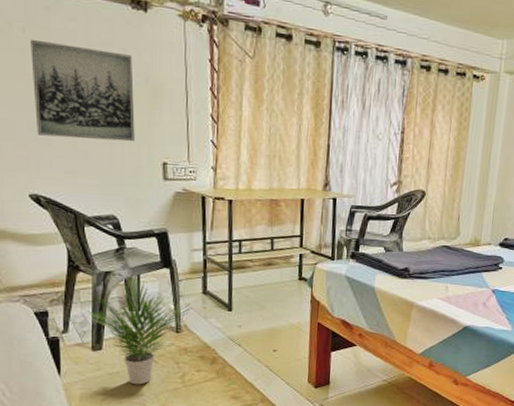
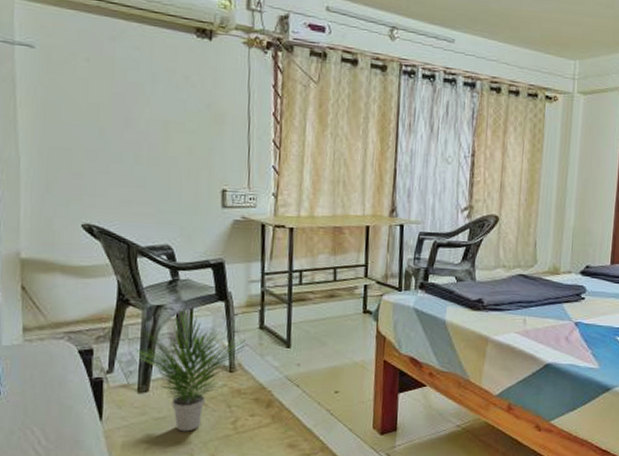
wall art: present [30,39,135,142] -> none [93,68,195,169]

